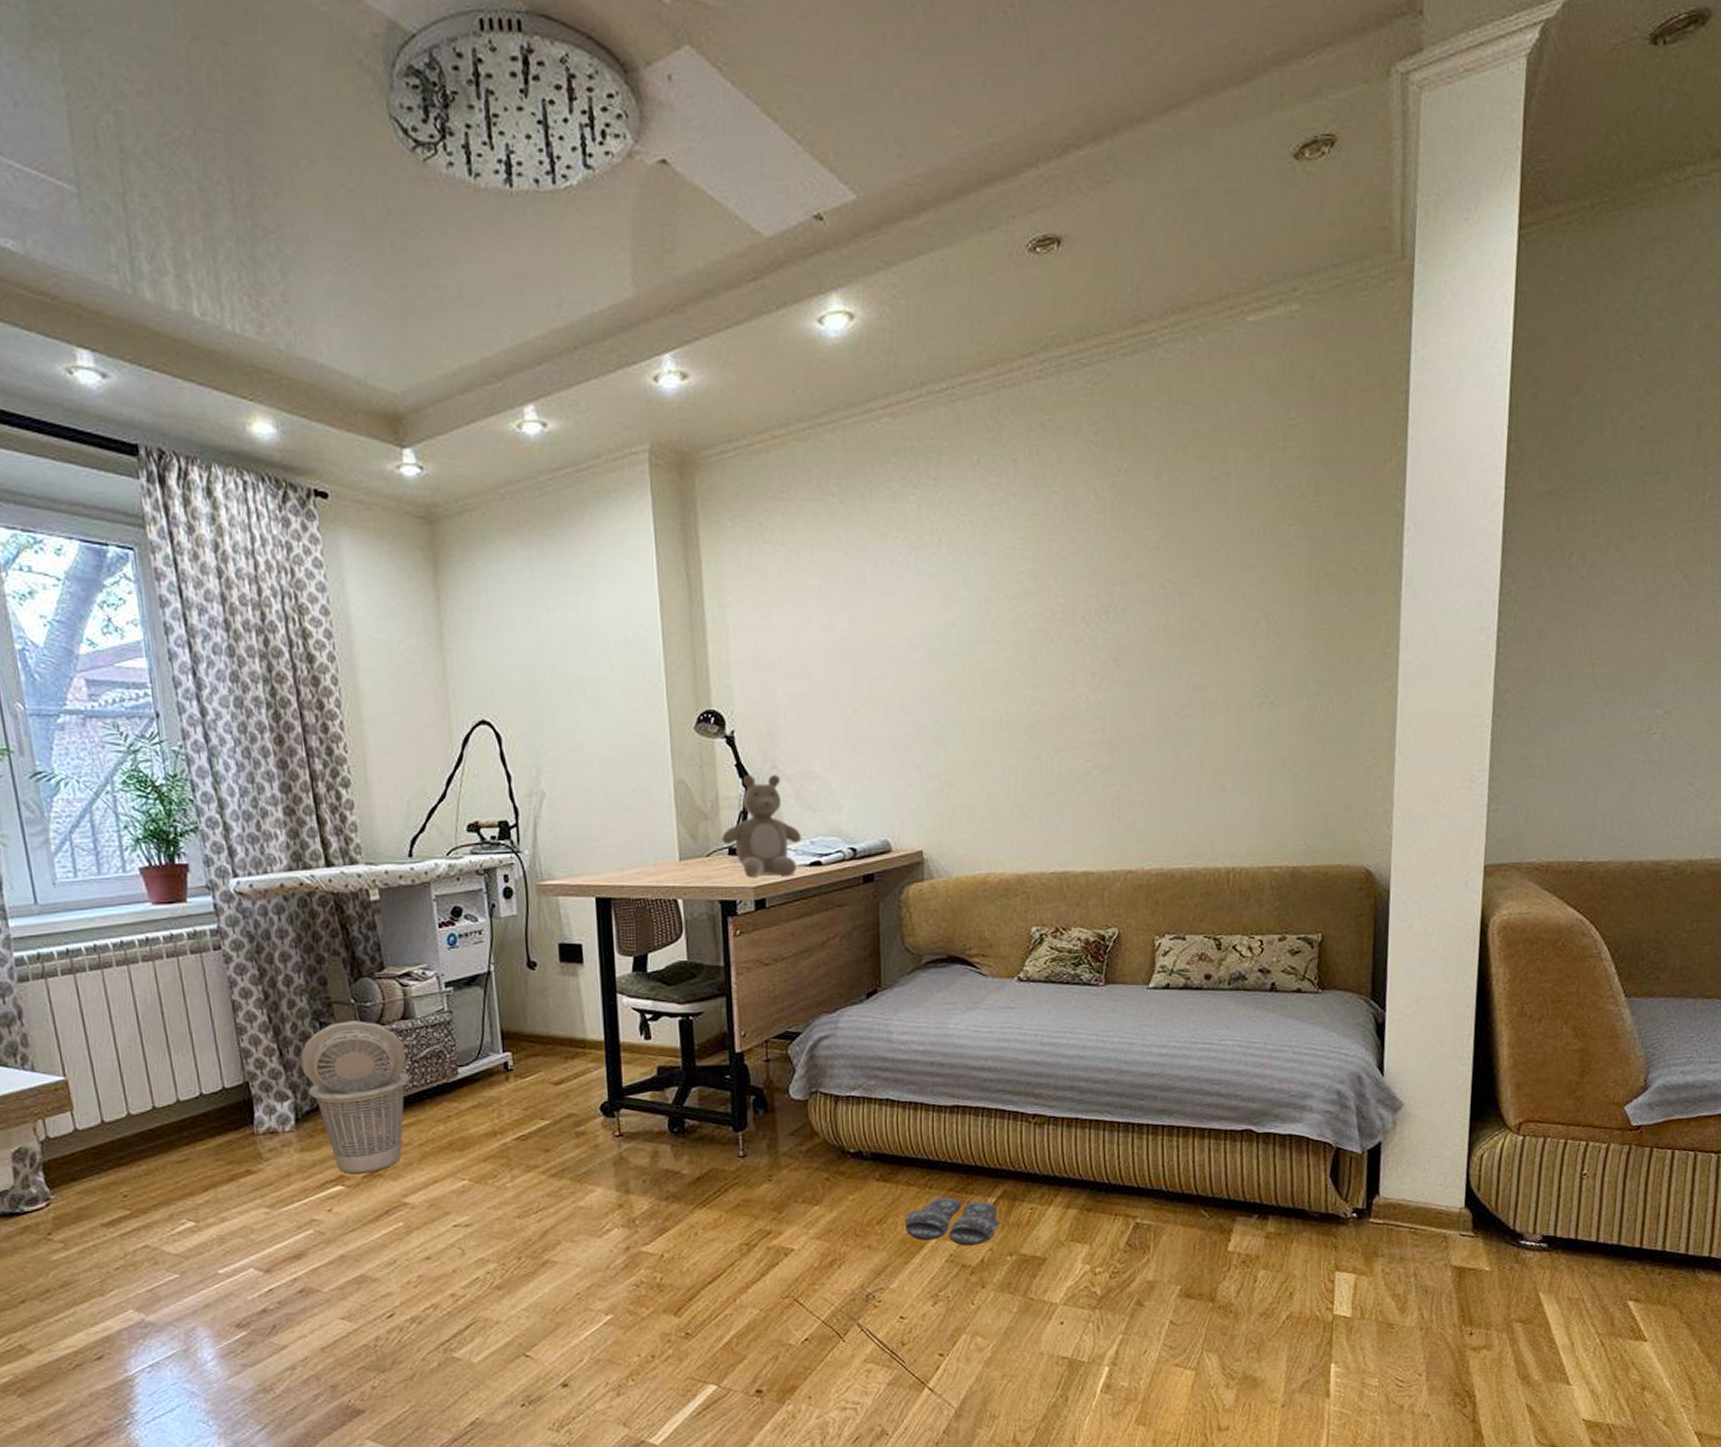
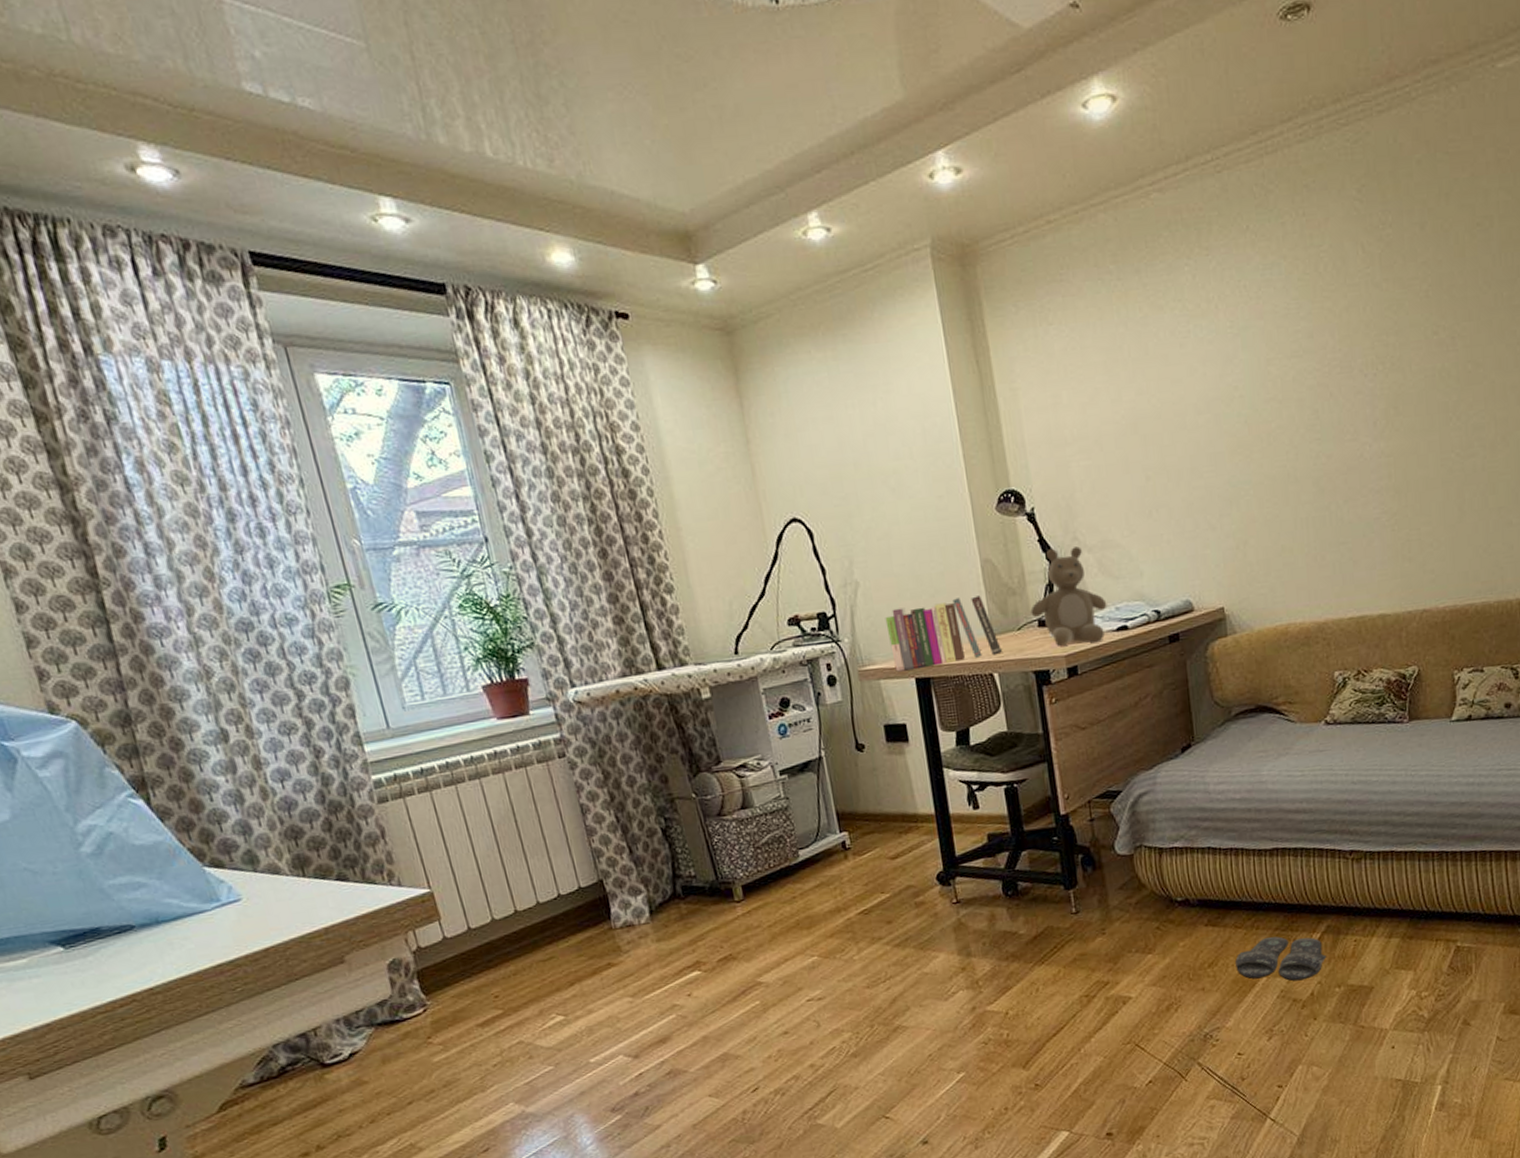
laundry basket: present [301,1020,410,1174] -> none [649,813,755,959]
books: none [569,817,688,891] -> present [885,595,1002,673]

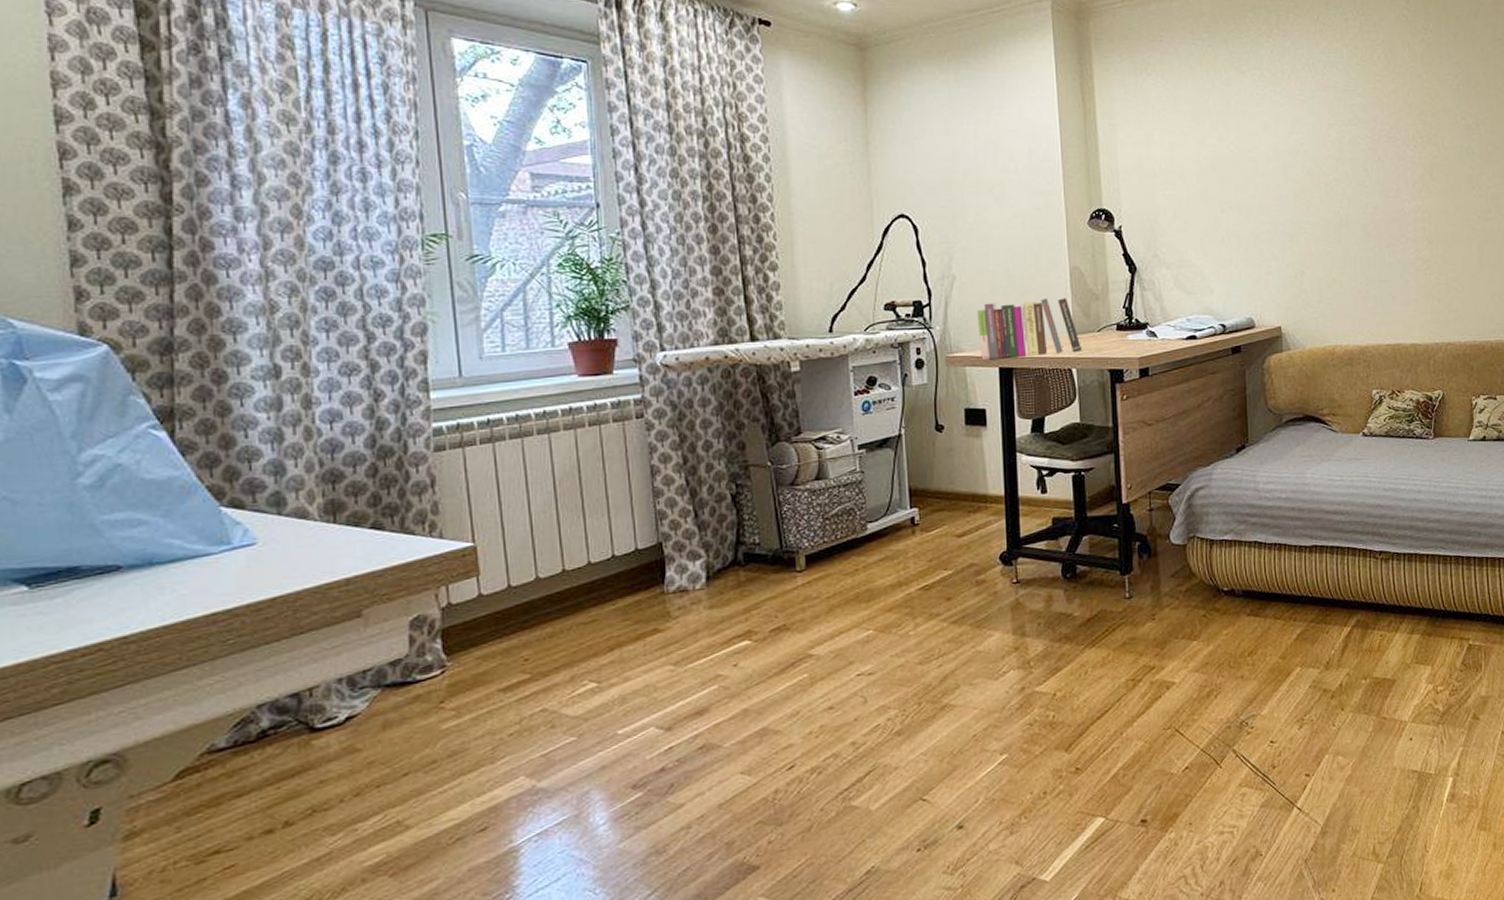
teddy bear: present [1030,546,1107,646] -> none [1111,262,1180,349]
slippers: present [1235,936,1327,981] -> none [1273,628,1355,672]

